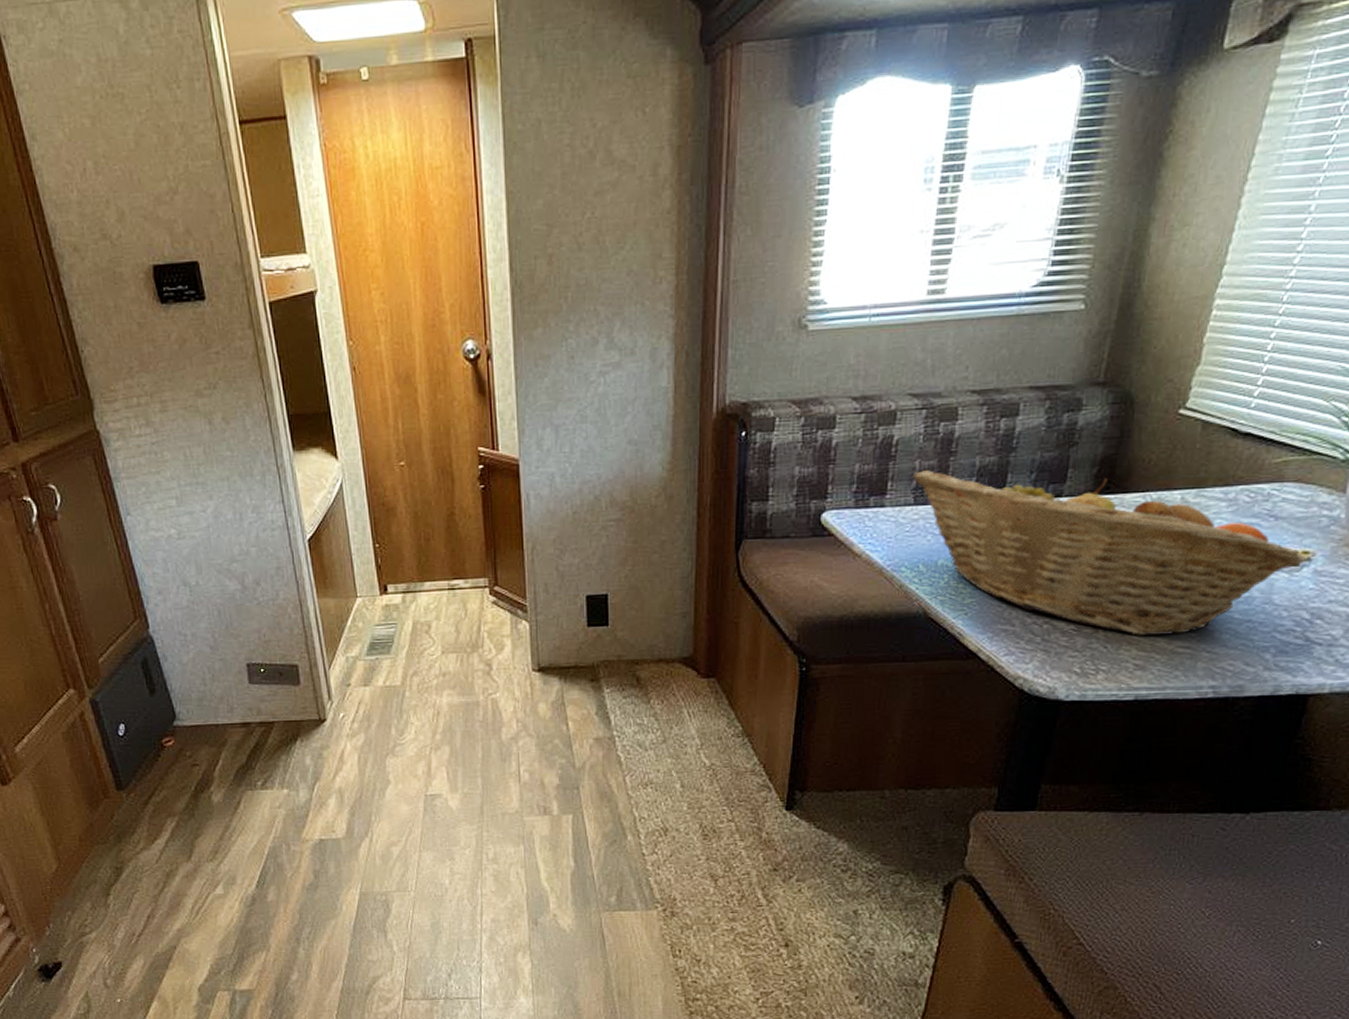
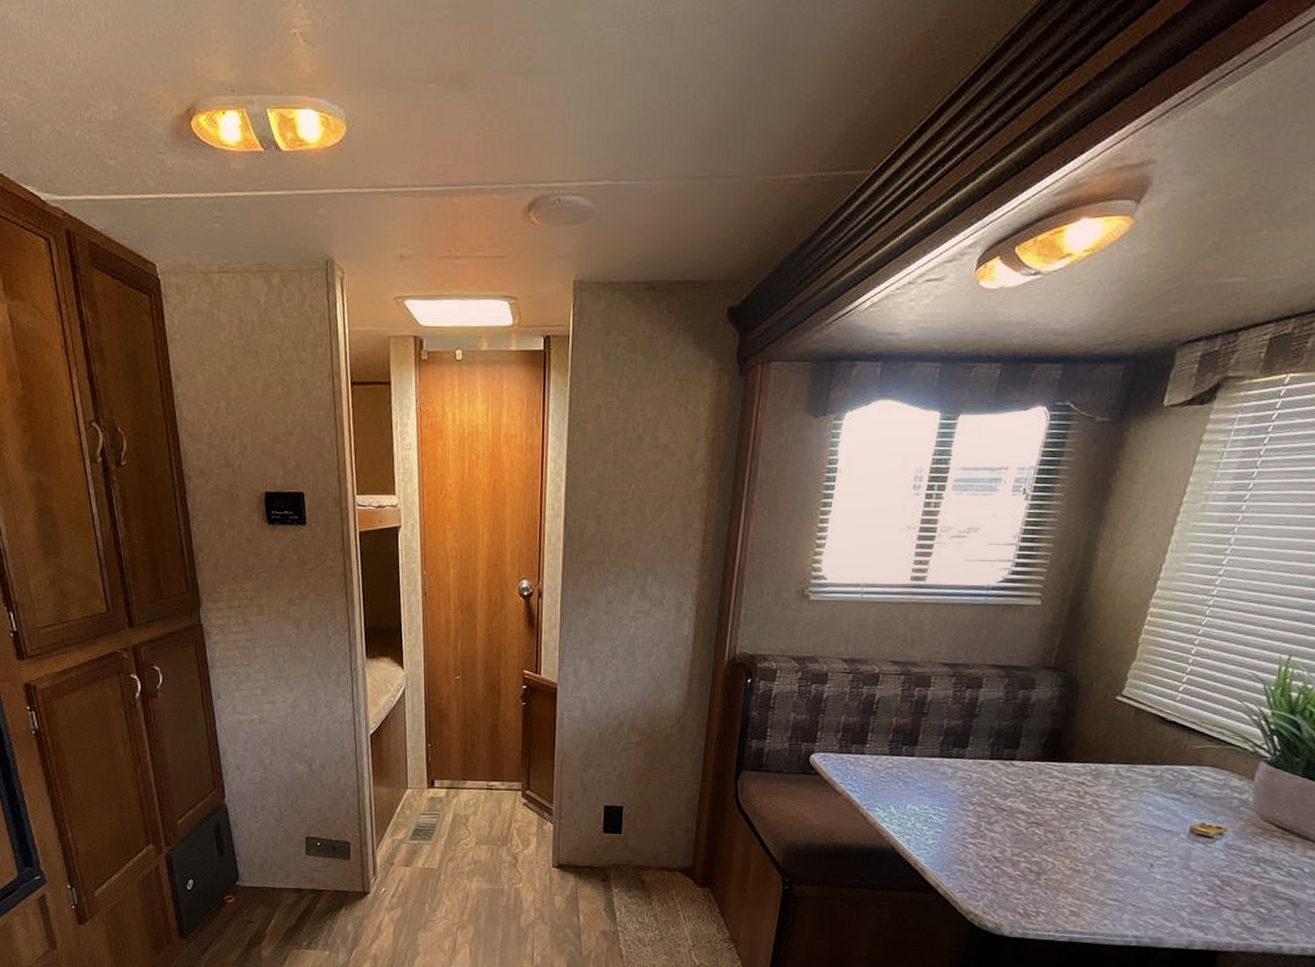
fruit basket: present [913,470,1307,636] -> none [890,726,1220,888]

